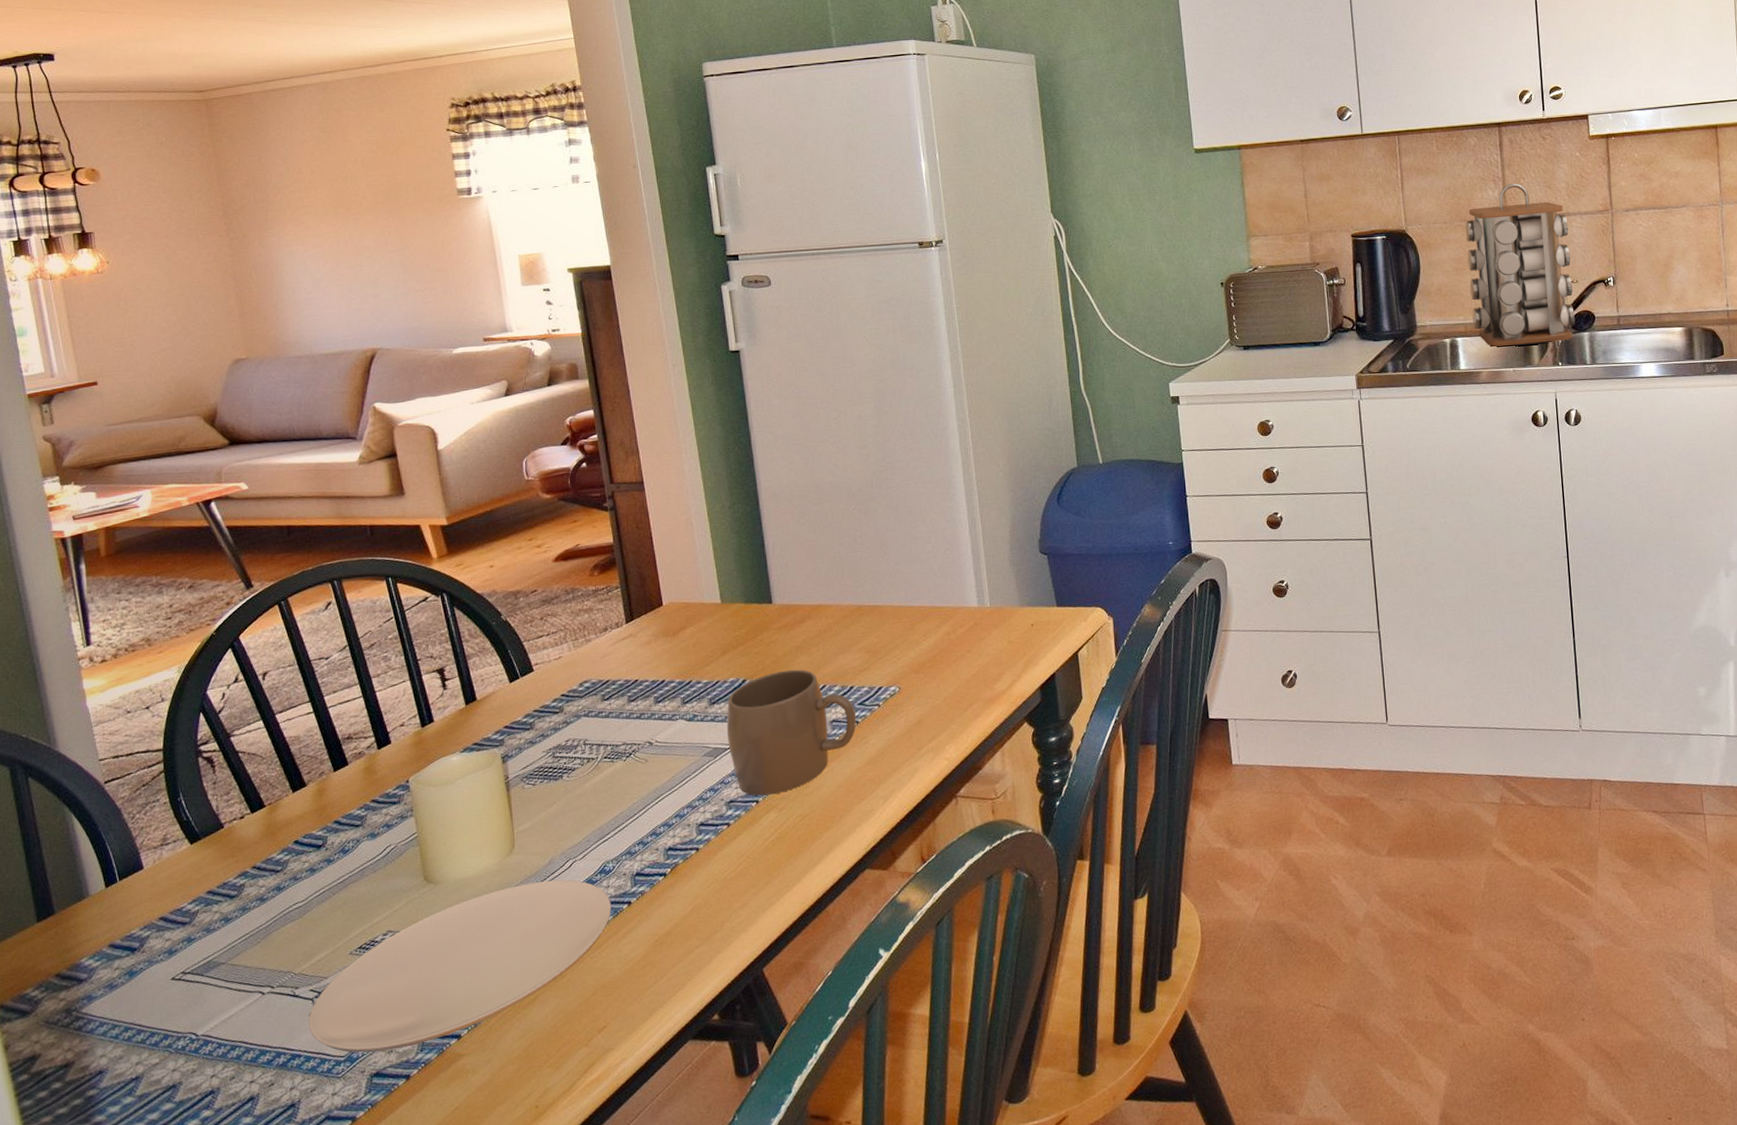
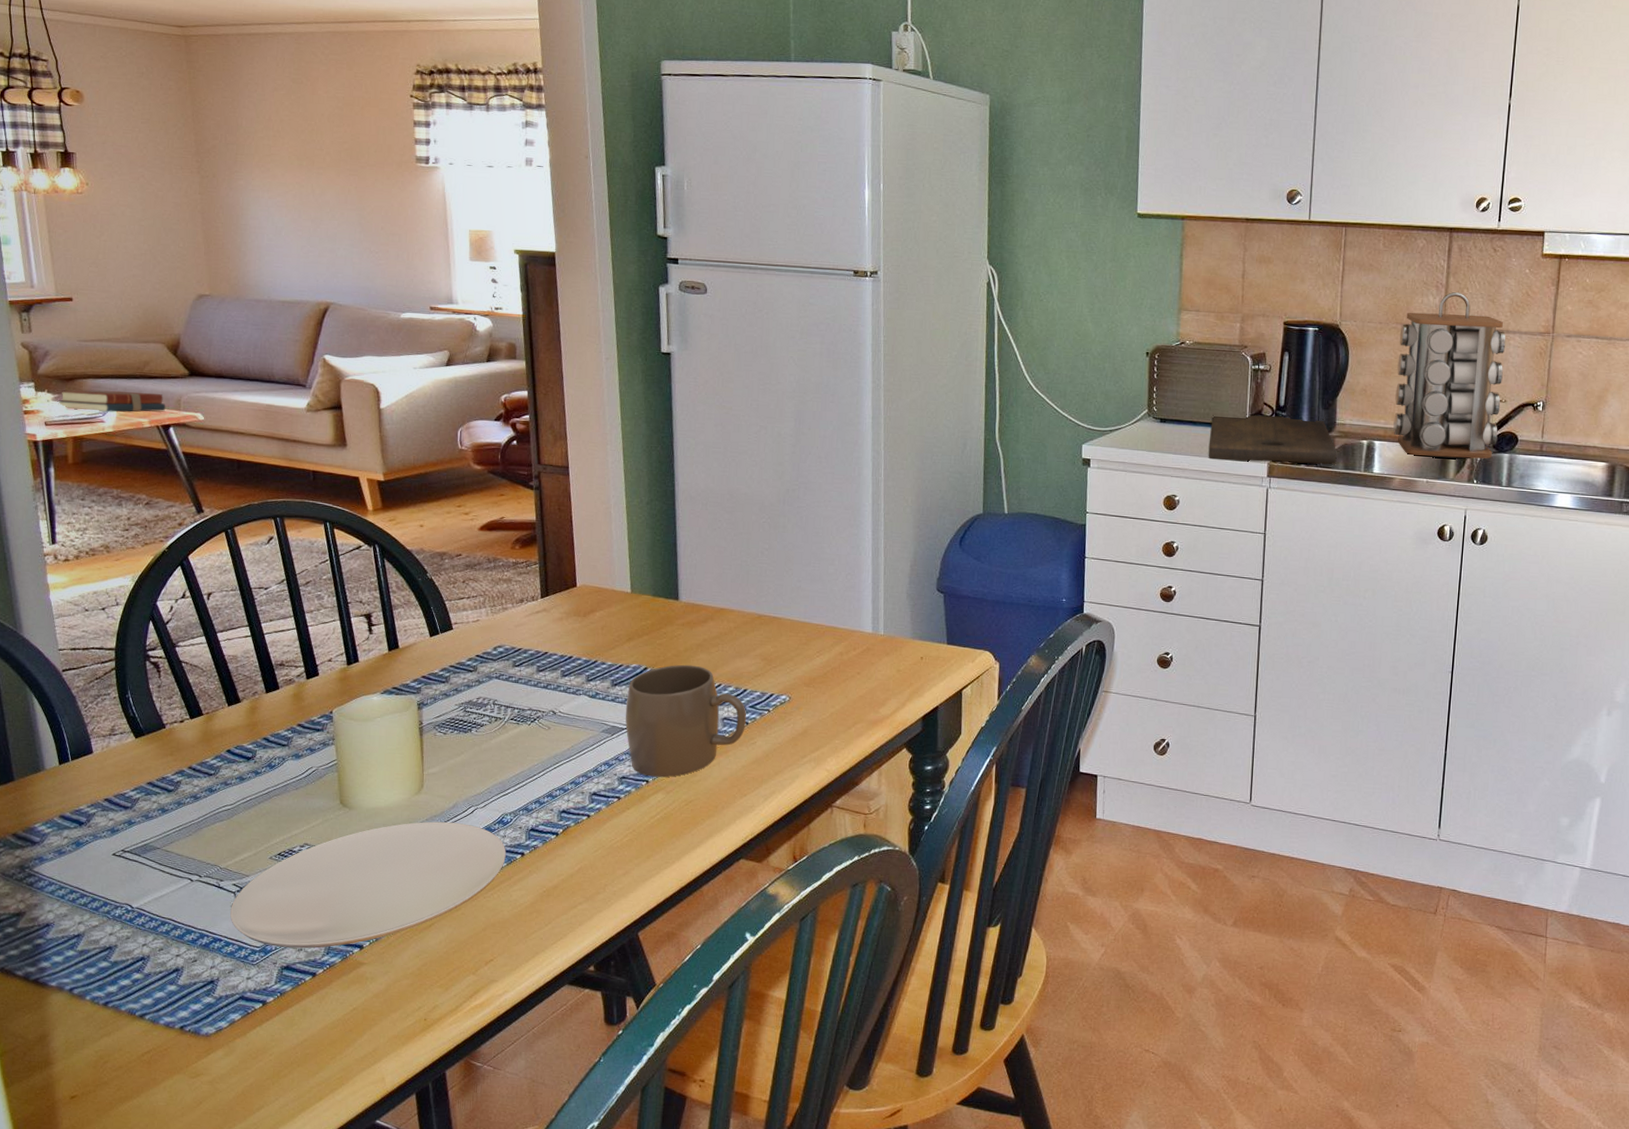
books: none [85,468,206,499] -> present [57,390,166,413]
cutting board: none [1294,324,1423,380] -> present [1208,414,1337,465]

